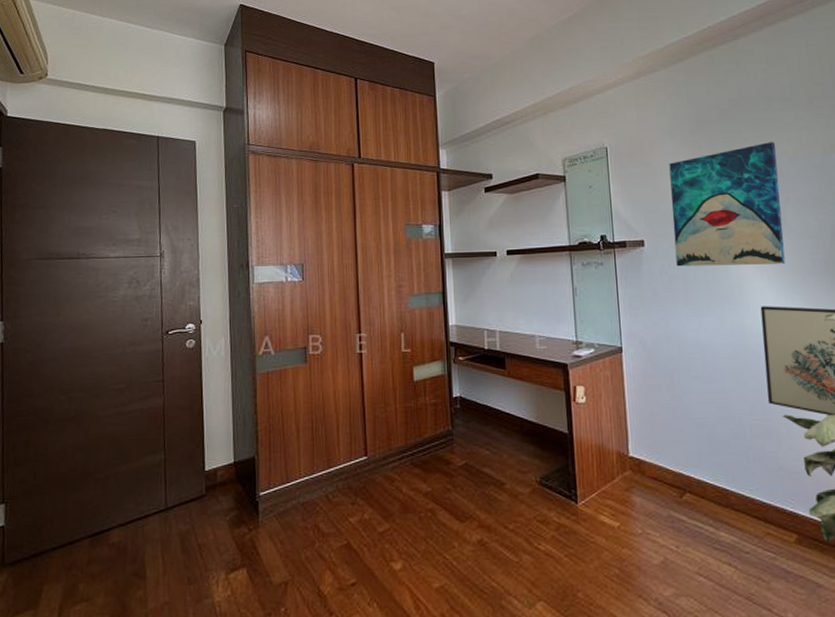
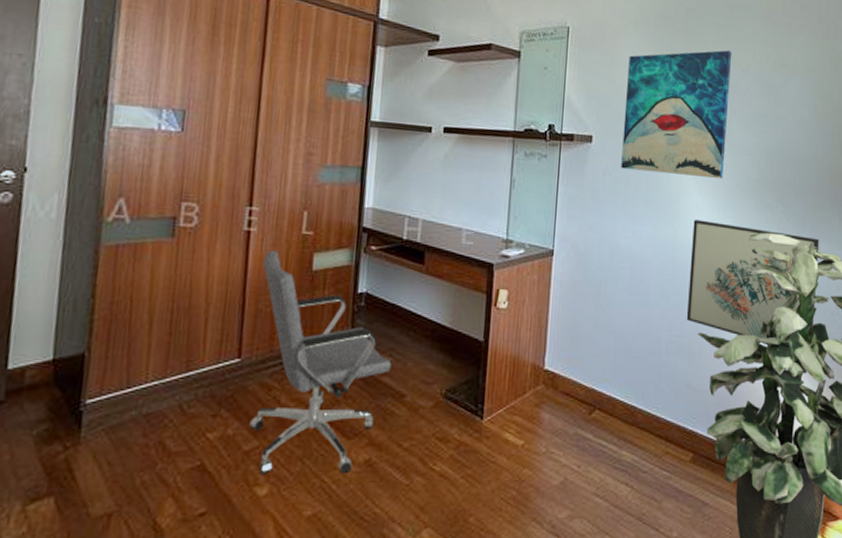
office chair: none [374,367,490,553] -> present [249,250,392,476]

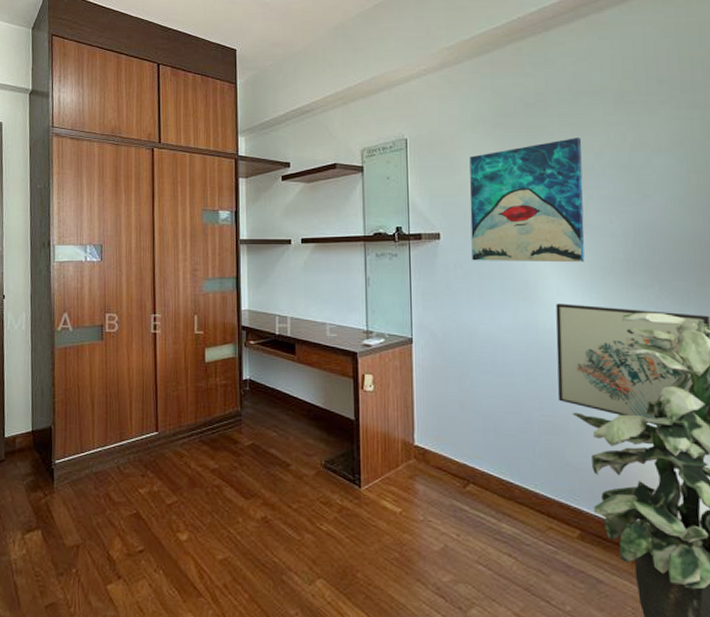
office chair: present [249,250,392,476] -> none [167,347,276,528]

